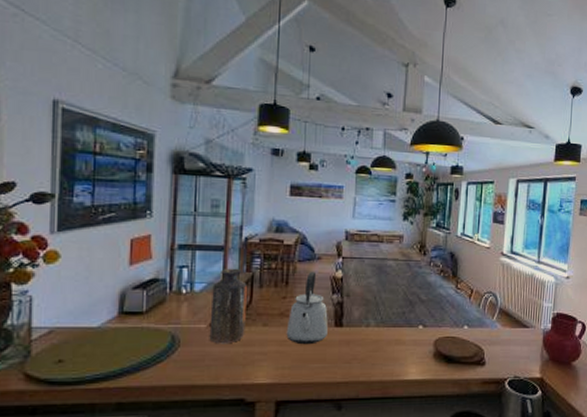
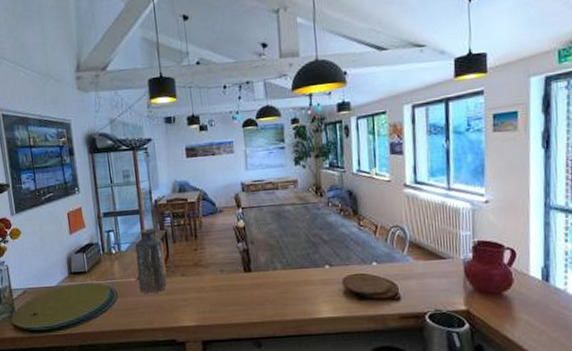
kettle: present [286,271,328,345] -> none [201,223,239,291]

